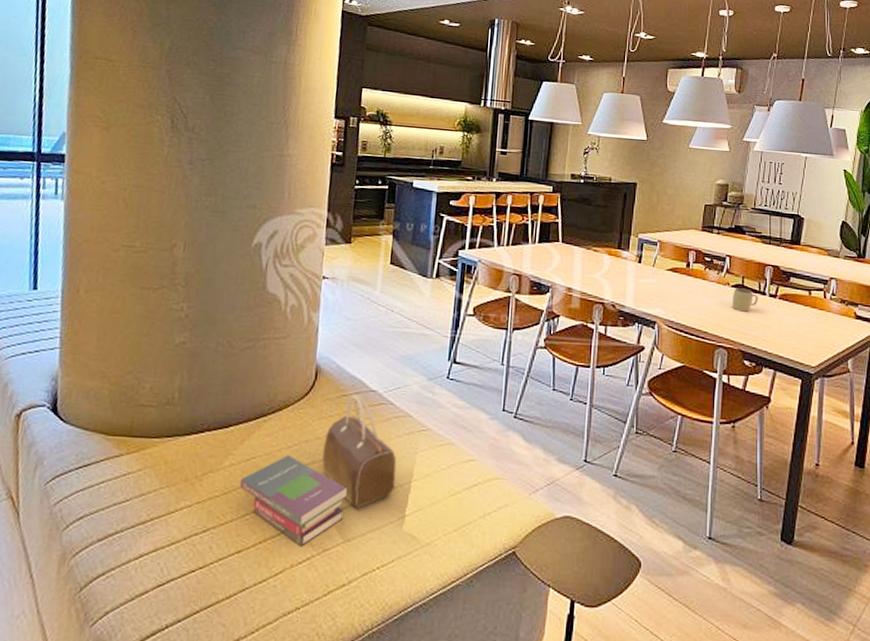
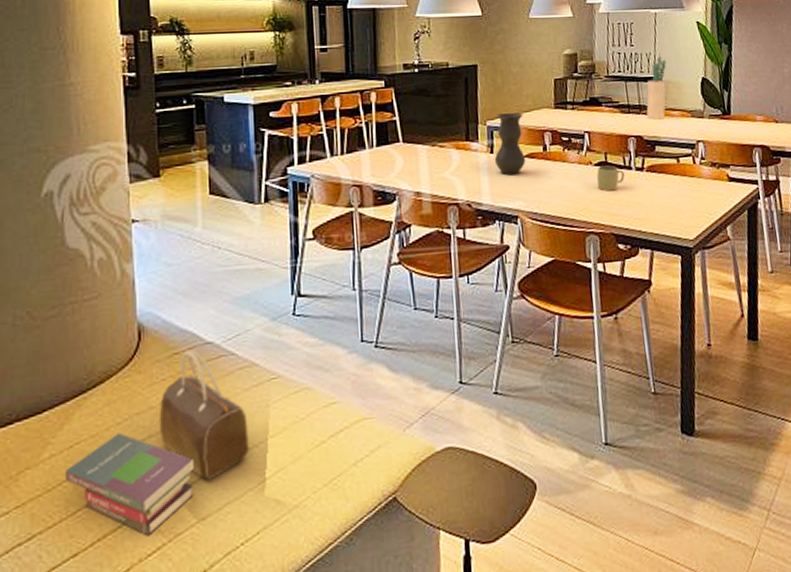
vase: none [641,228,672,285] -> present [494,112,526,176]
vase: none [786,194,811,254] -> present [646,54,667,120]

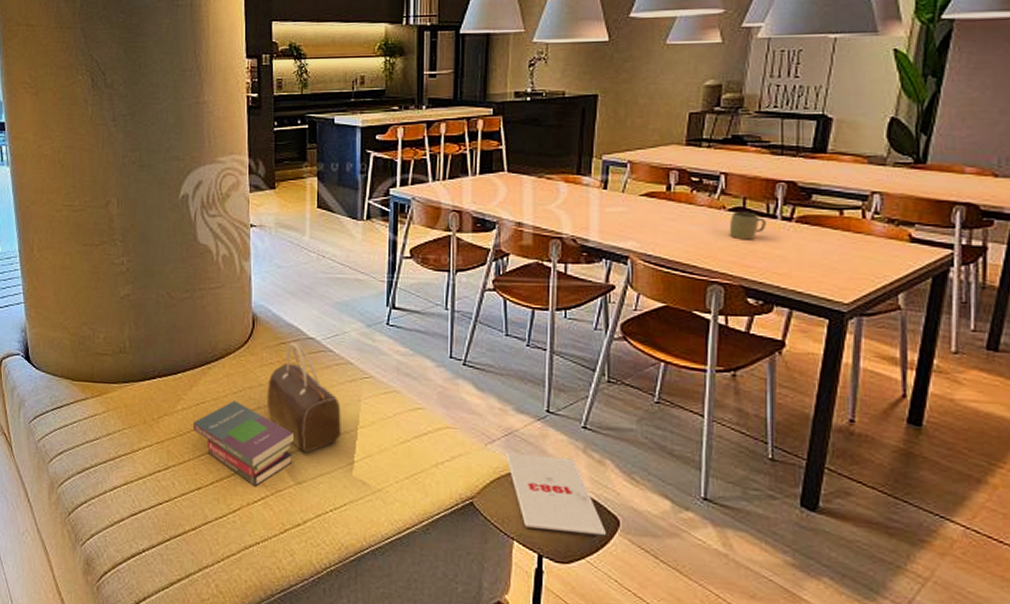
magazine: none [423,427,527,513] -> present [505,452,608,536]
vase: present [494,112,526,176] -> none [607,147,647,214]
vase: present [646,54,667,120] -> none [806,87,843,164]

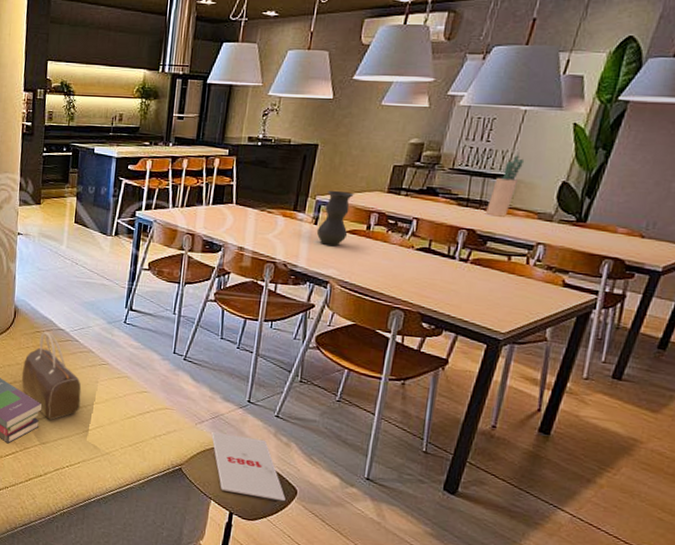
vase: none [607,147,647,214] -> present [316,190,354,247]
mug: present [729,212,766,240] -> none [414,251,446,276]
vase: none [806,87,843,164] -> present [486,152,525,217]

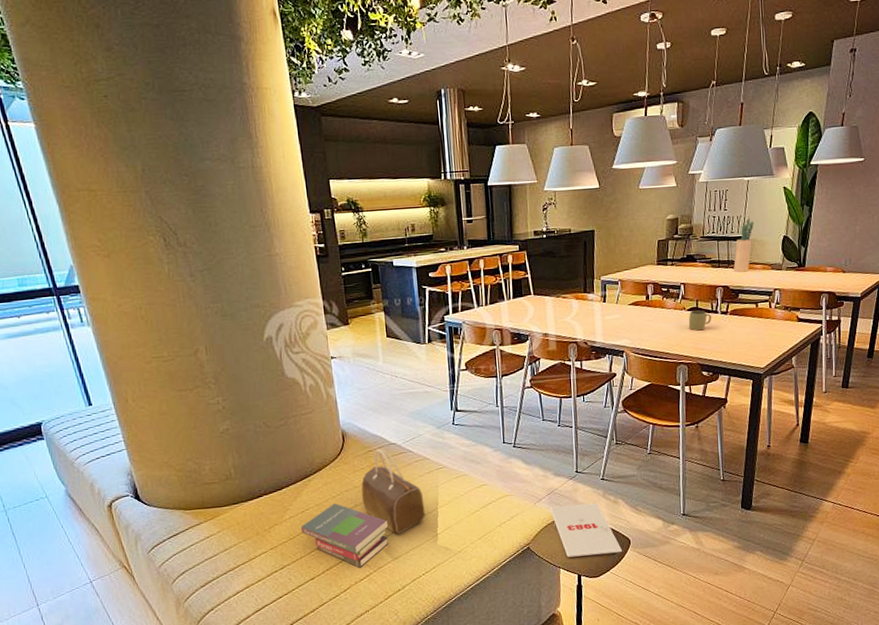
vase: present [316,190,354,247] -> none [606,269,632,320]
mug: none [414,251,446,276] -> present [688,310,711,331]

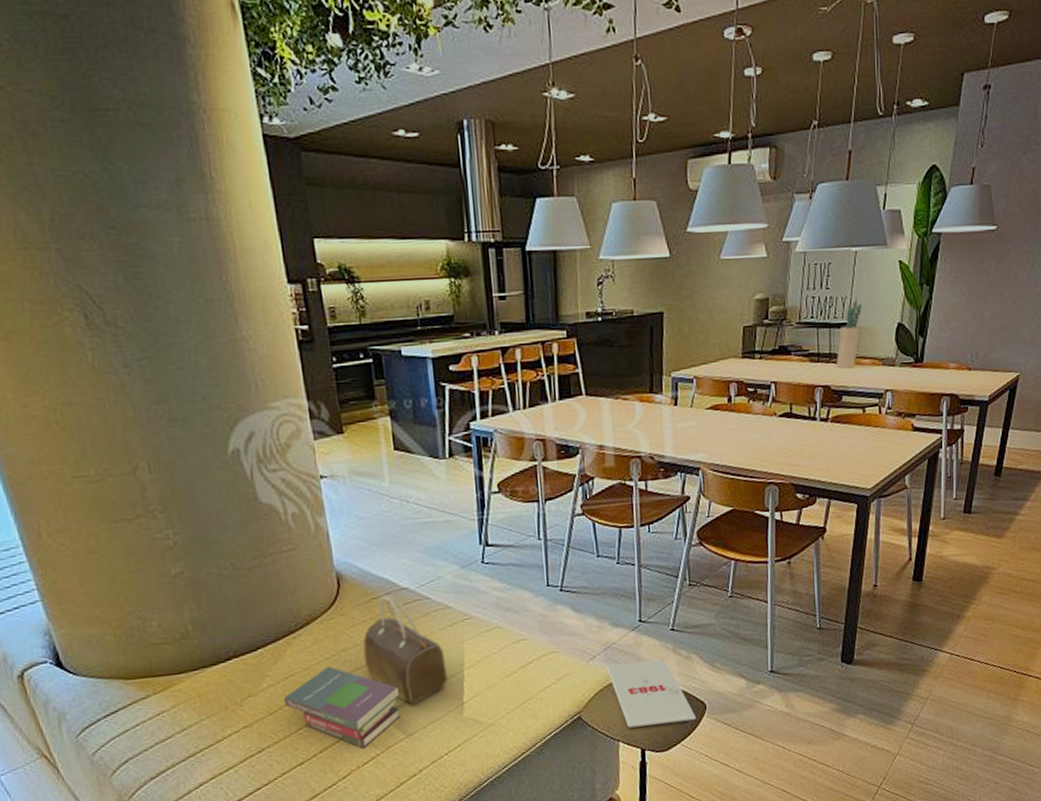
mug: present [688,310,711,331] -> none [780,416,808,443]

